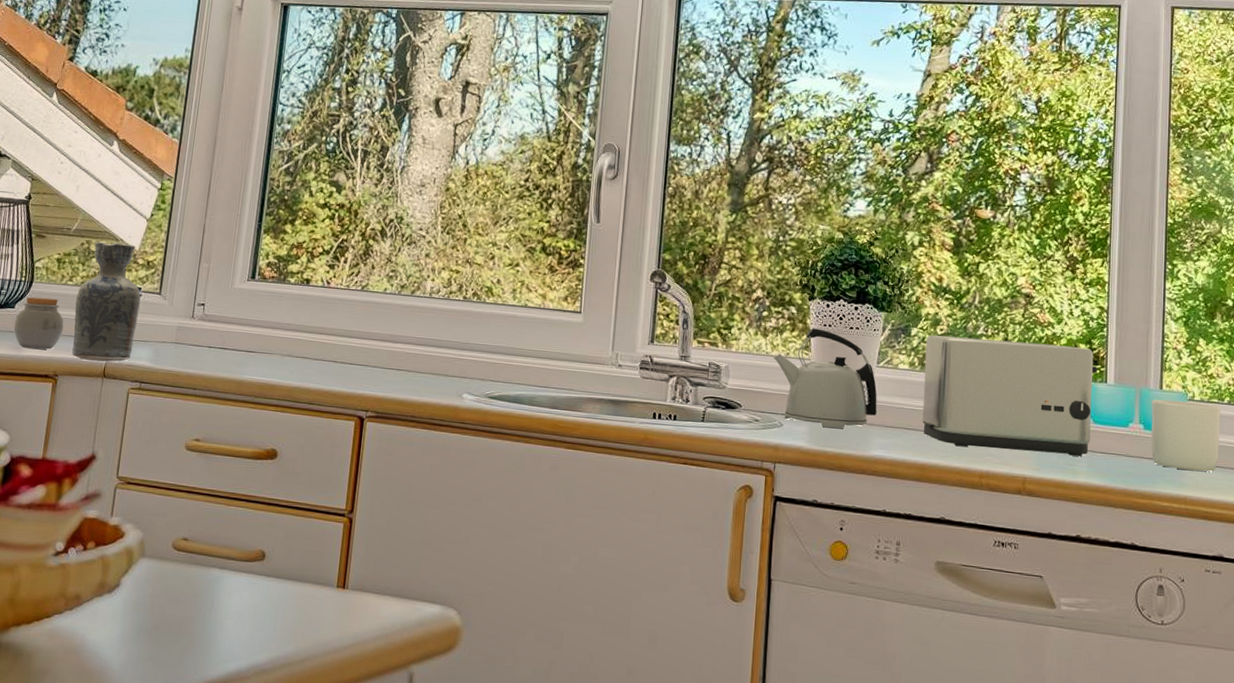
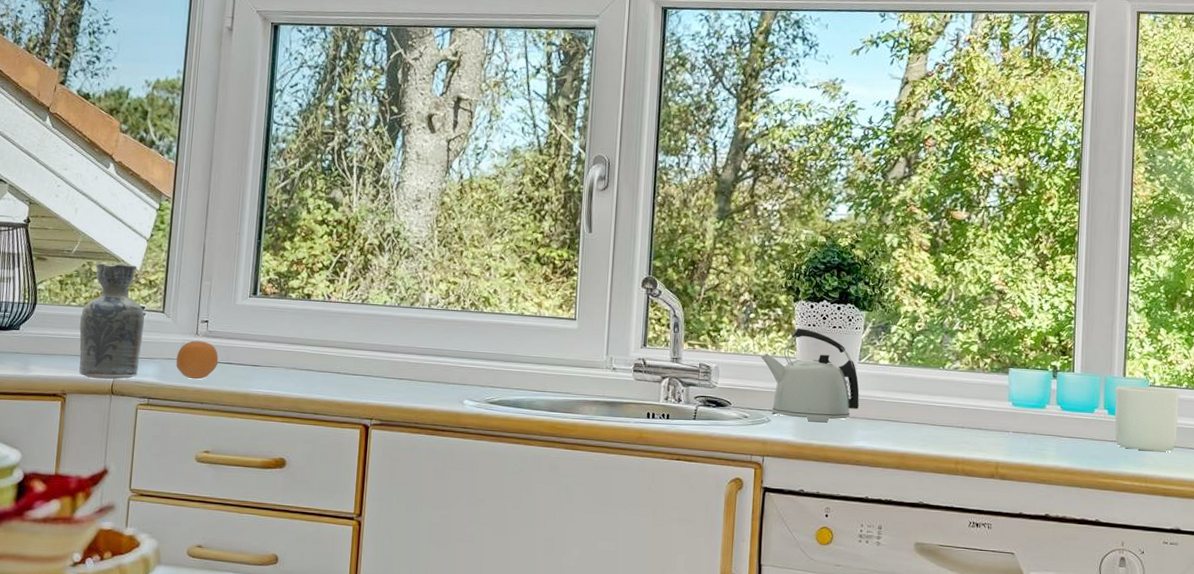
jar: present [13,297,64,350] -> none [19,318,70,370]
fruit: none [170,324,214,365] -> present [176,340,219,380]
toaster: present [922,335,1097,457] -> none [902,332,1065,441]

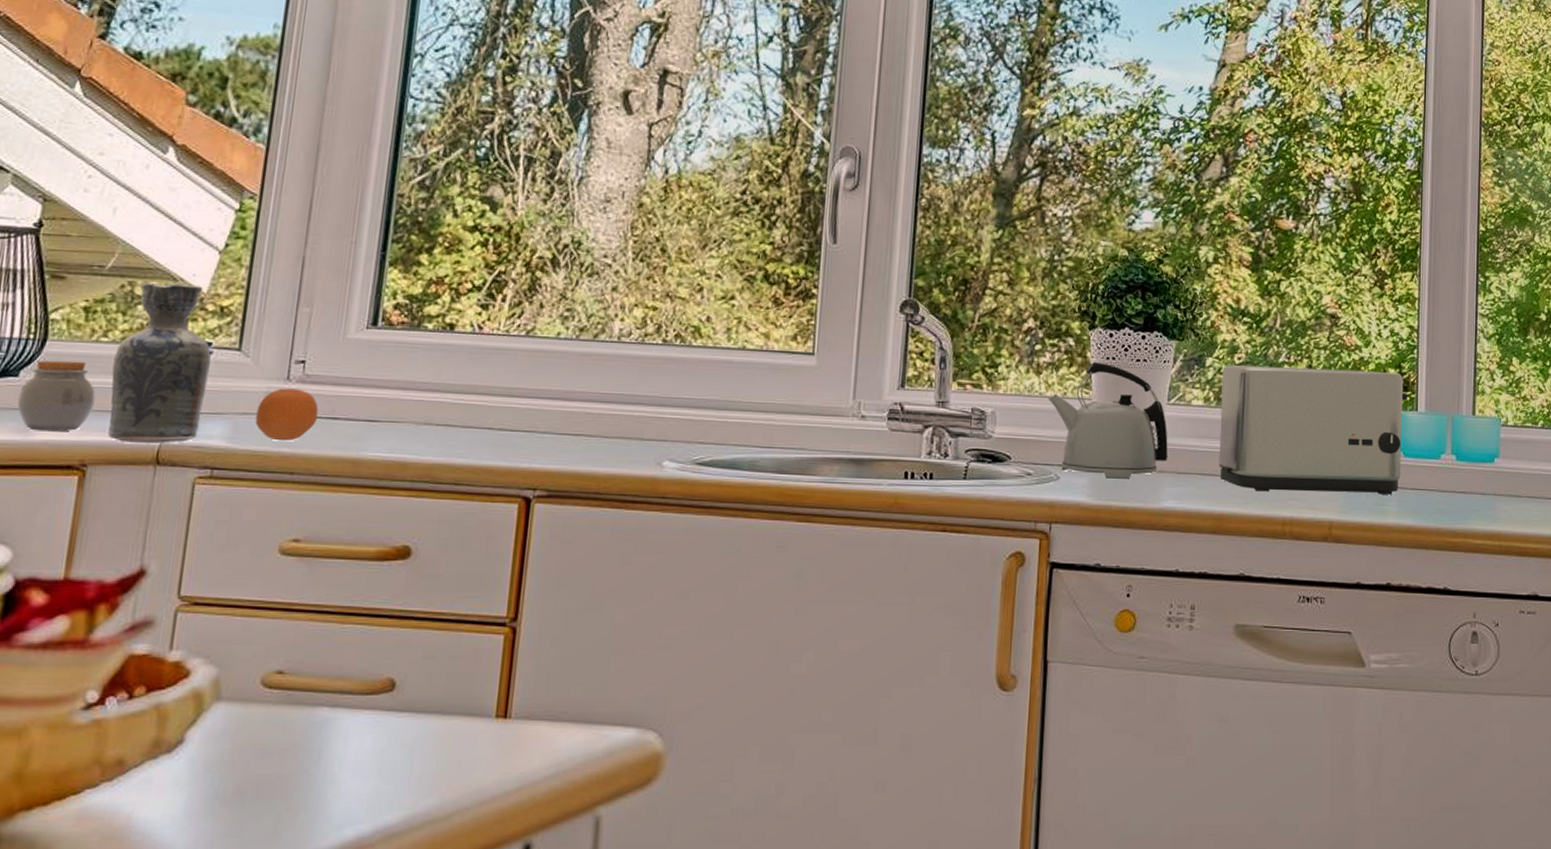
jar: none [19,318,70,370] -> present [17,360,96,432]
toaster: none [902,332,1065,441] -> present [1219,365,1407,495]
mug: present [1114,386,1180,452] -> none [1463,426,1535,504]

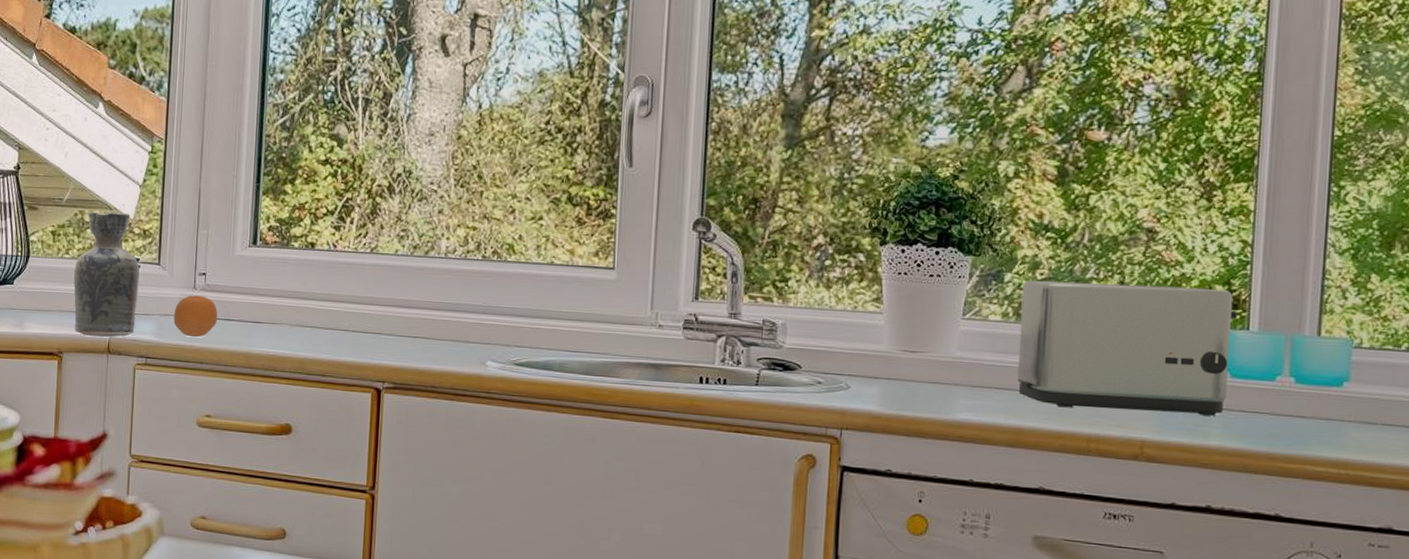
jar: present [17,360,96,432] -> none [14,272,64,327]
kettle: present [1048,362,1169,479] -> none [838,277,963,390]

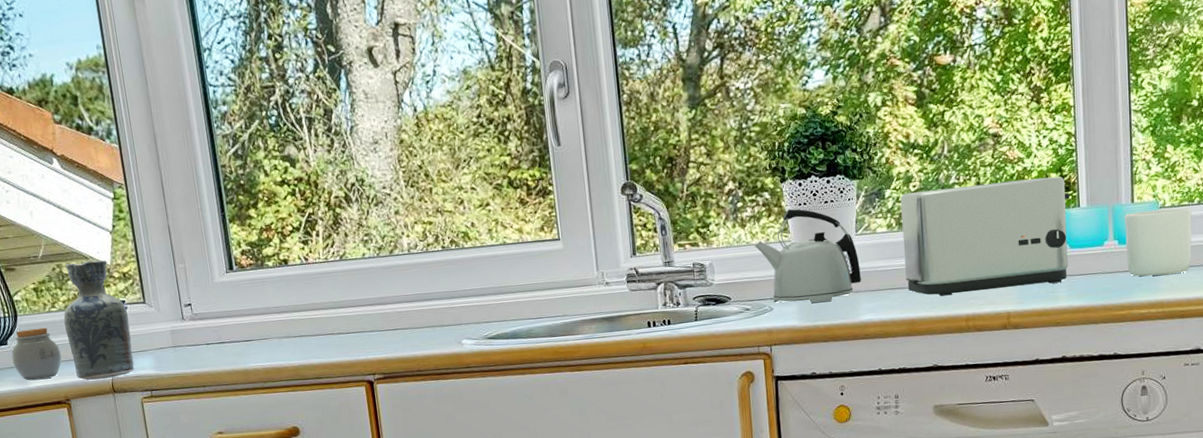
jar: none [14,272,64,327] -> present [11,327,62,381]
fruit: present [173,295,218,338] -> none [168,325,211,365]
kettle: none [838,277,963,390] -> present [754,209,862,303]
mug: none [1304,347,1397,431] -> present [1124,207,1192,277]

